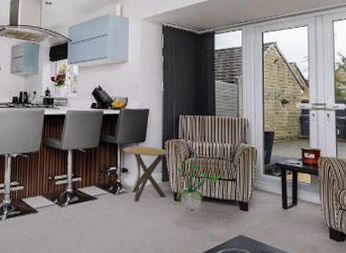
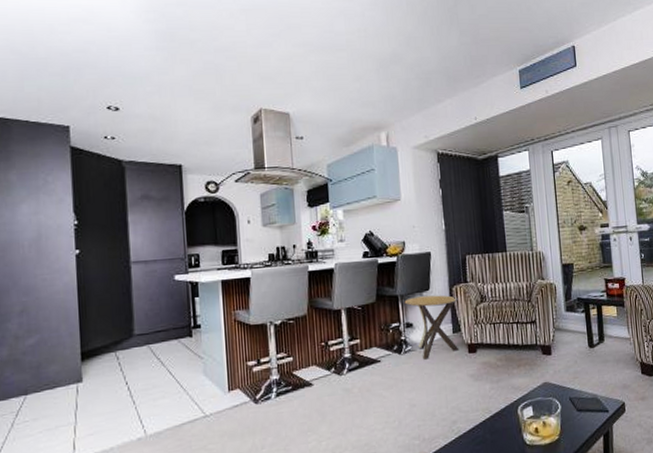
potted plant: present [177,154,221,210] -> none [468,299,519,361]

